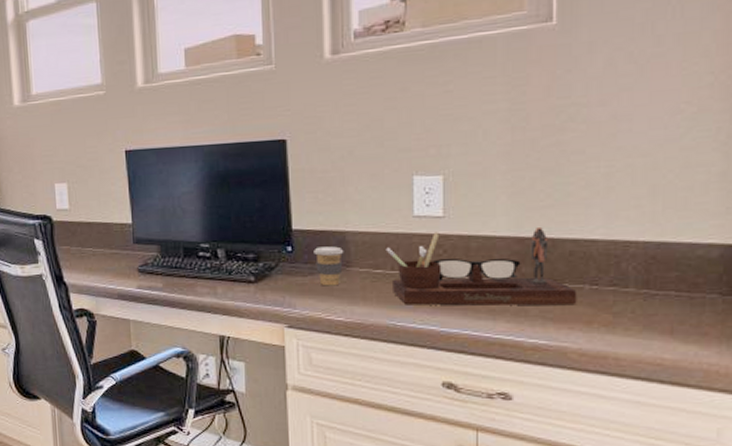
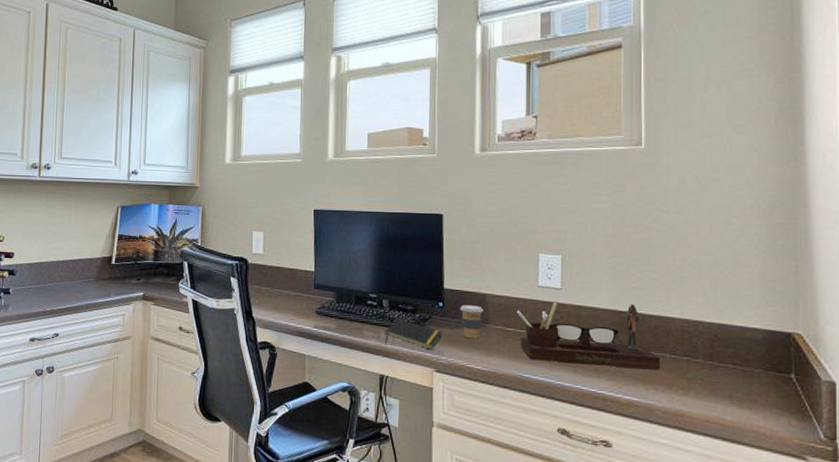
notepad: none [222,270,292,302] -> present [384,319,442,349]

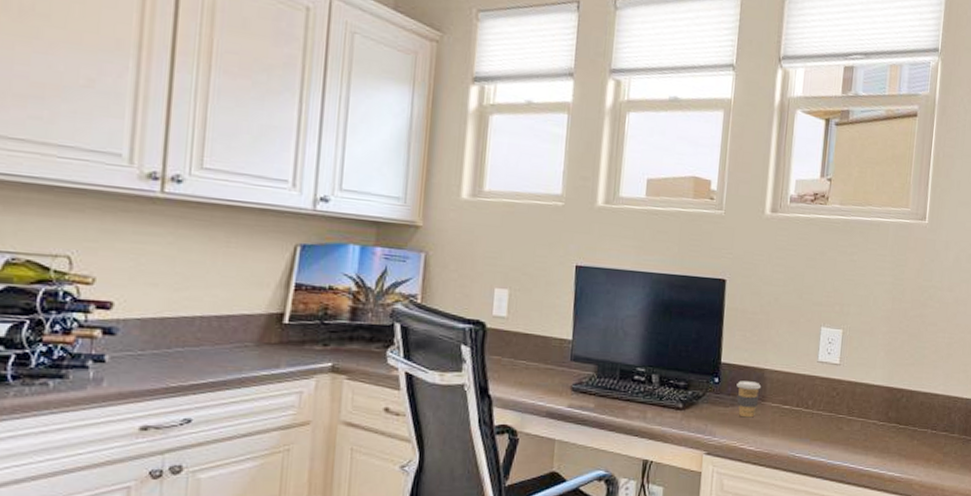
notepad: present [384,319,442,349] -> none [651,396,715,430]
desk organizer: present [516,301,661,370] -> none [794,377,923,446]

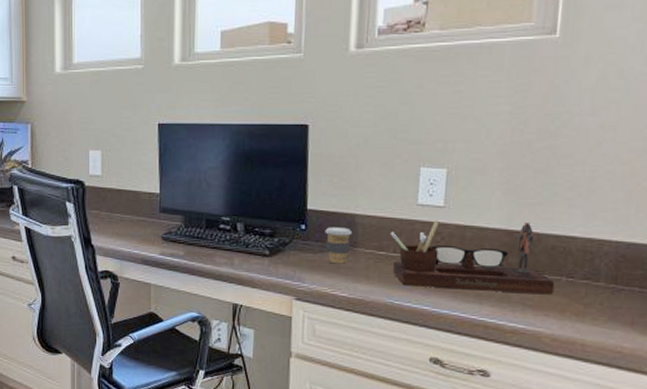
desk organizer: none [794,377,923,446] -> present [390,220,555,295]

